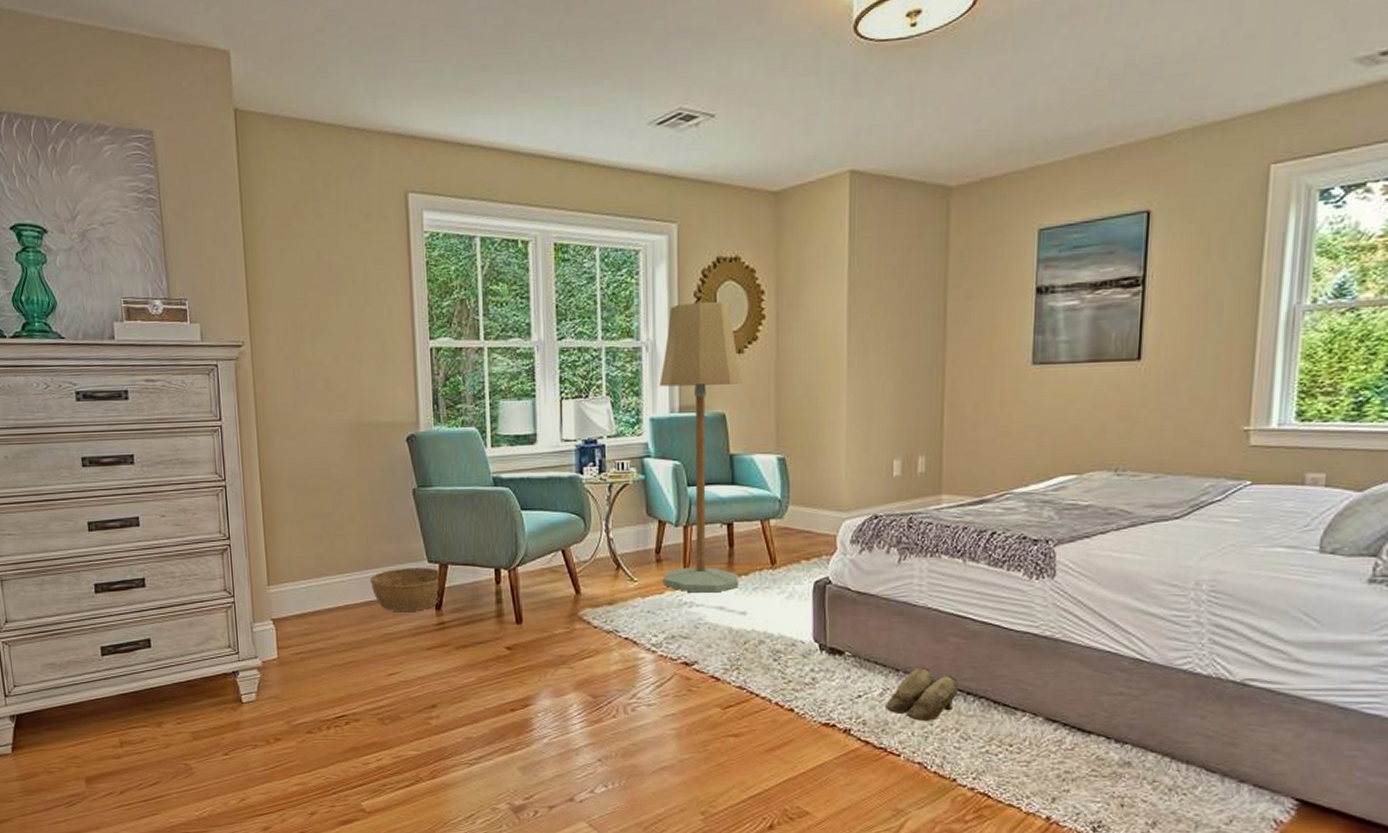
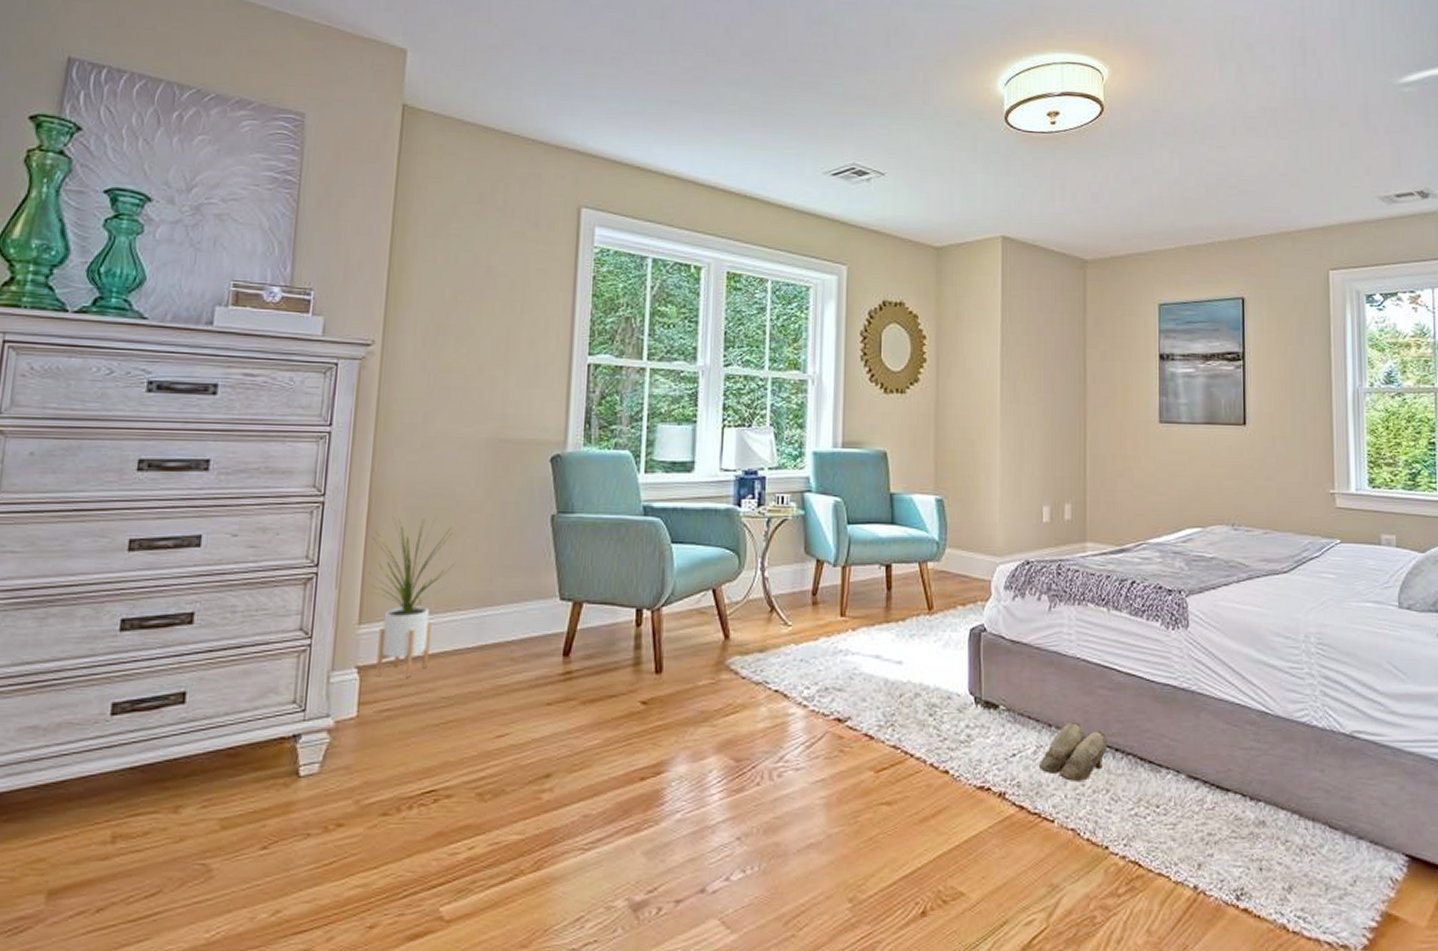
house plant: none [267,496,337,627] -> present [369,518,454,677]
basket: present [369,567,440,611] -> none [486,605,570,658]
floor lamp: present [659,301,742,593] -> none [819,340,904,640]

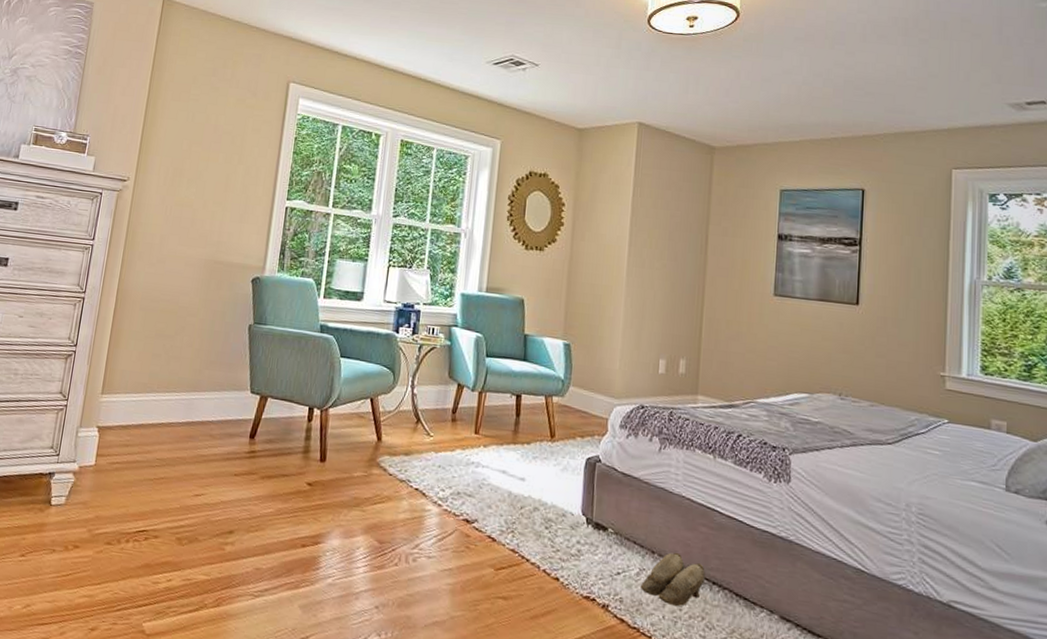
house plant: present [369,518,454,677] -> none [110,315,175,440]

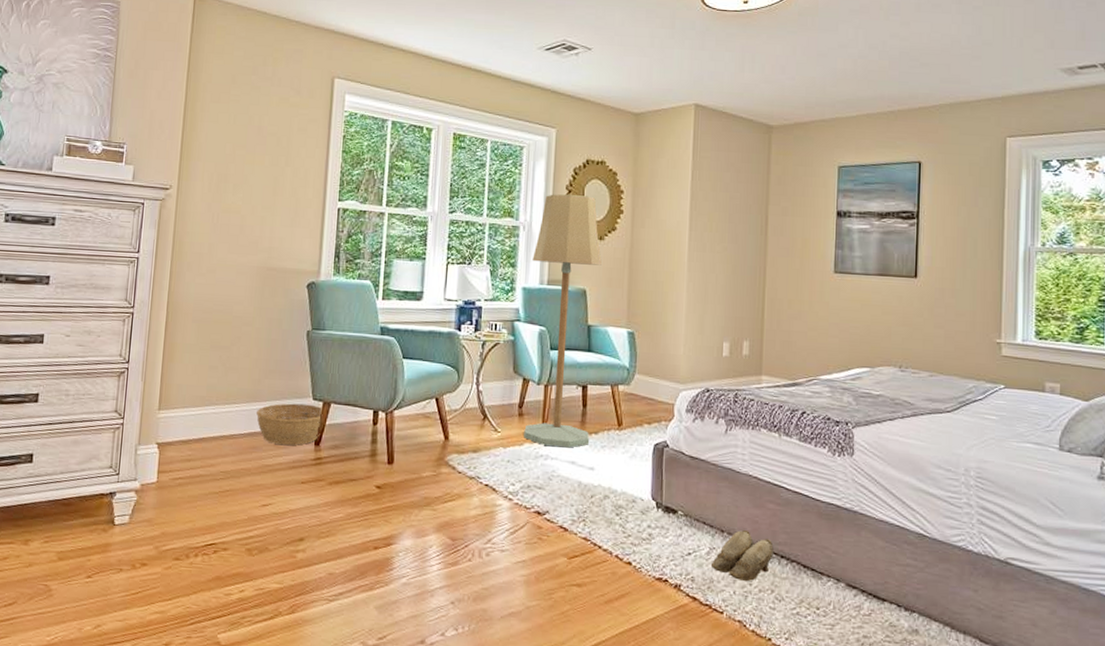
basket: none [194,394,258,437] -> present [255,403,321,445]
floor lamp: none [456,203,541,457] -> present [524,194,602,448]

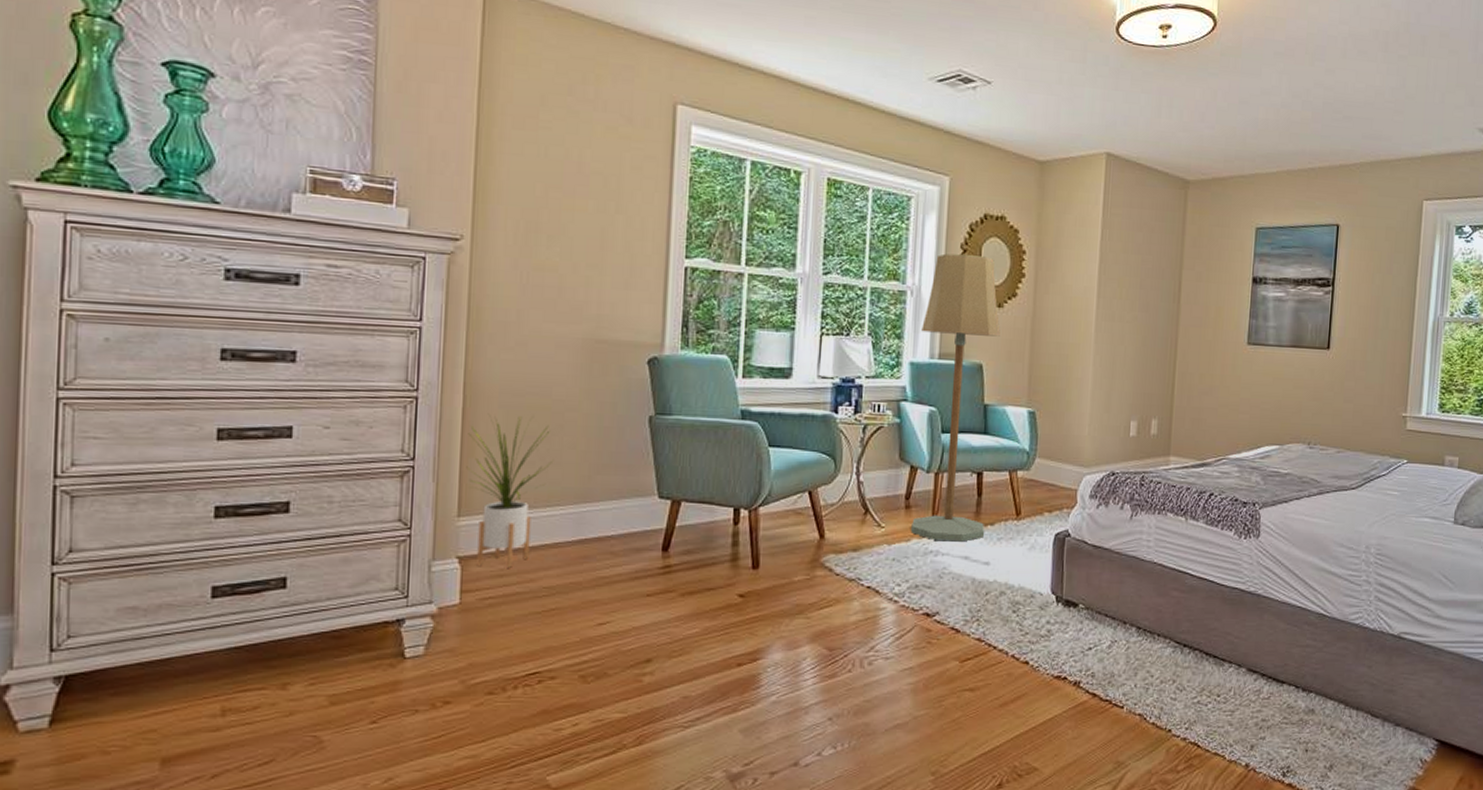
house plant: none [166,328,231,454] -> present [466,415,552,568]
basket: present [255,403,321,445] -> none [586,503,669,552]
slippers: present [712,529,774,581] -> none [1113,619,1177,672]

